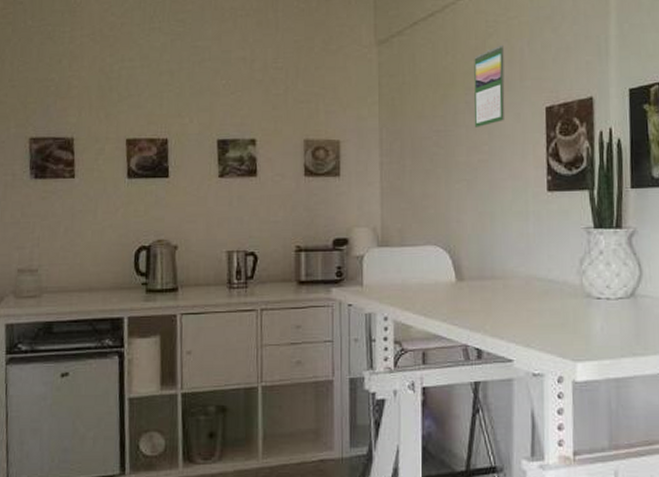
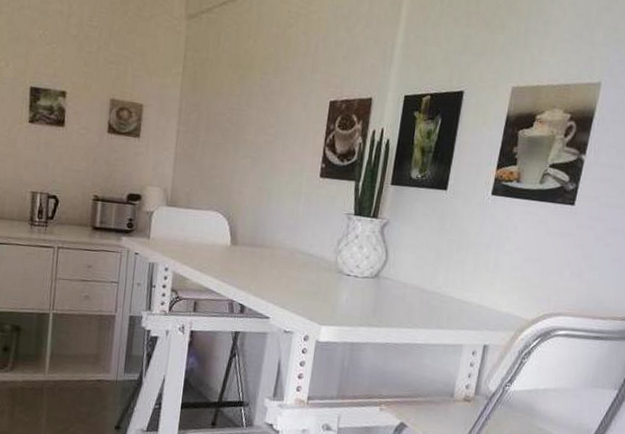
calendar: present [474,44,505,127] -> none [266,36,301,111]

